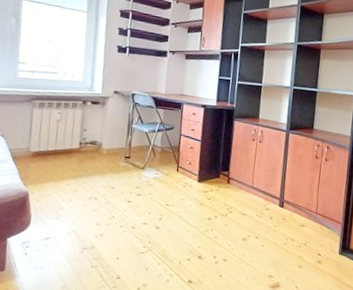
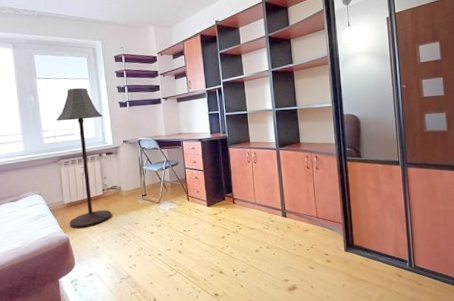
floor lamp: none [32,19,95,184] -> present [56,87,112,229]

